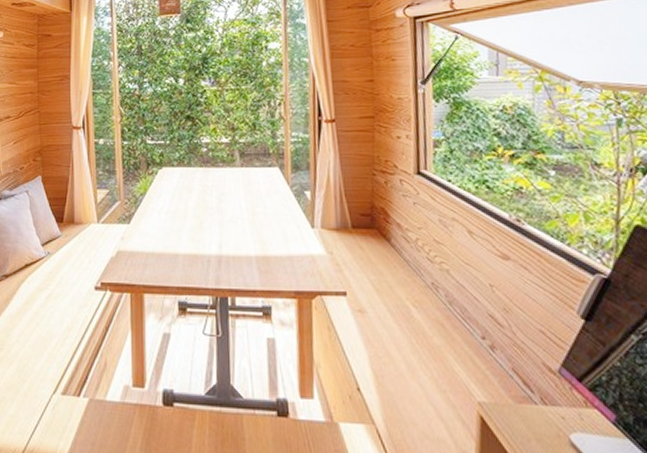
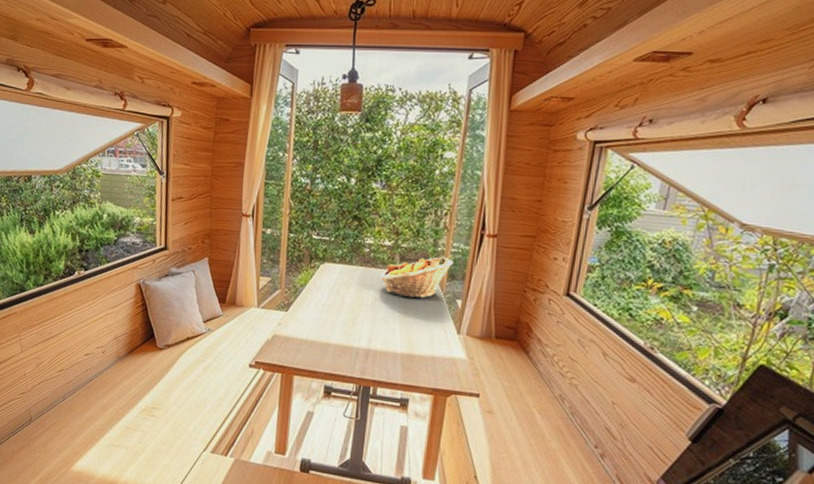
fruit basket: none [222,148,296,195] -> present [381,257,454,299]

